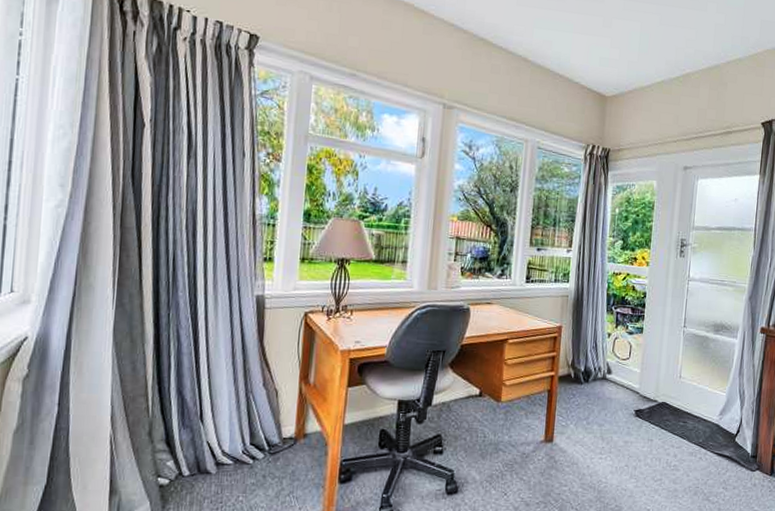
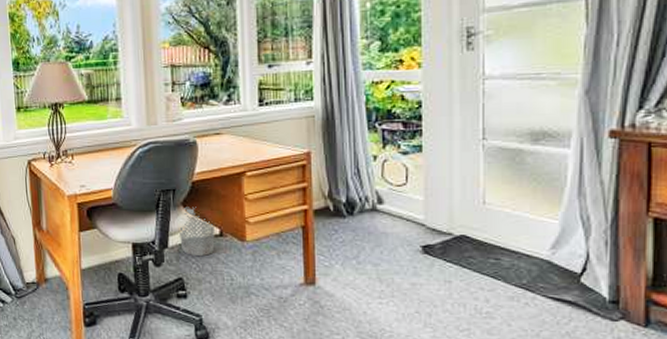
wastebasket: none [443,368,475,415] -> present [180,207,215,257]

